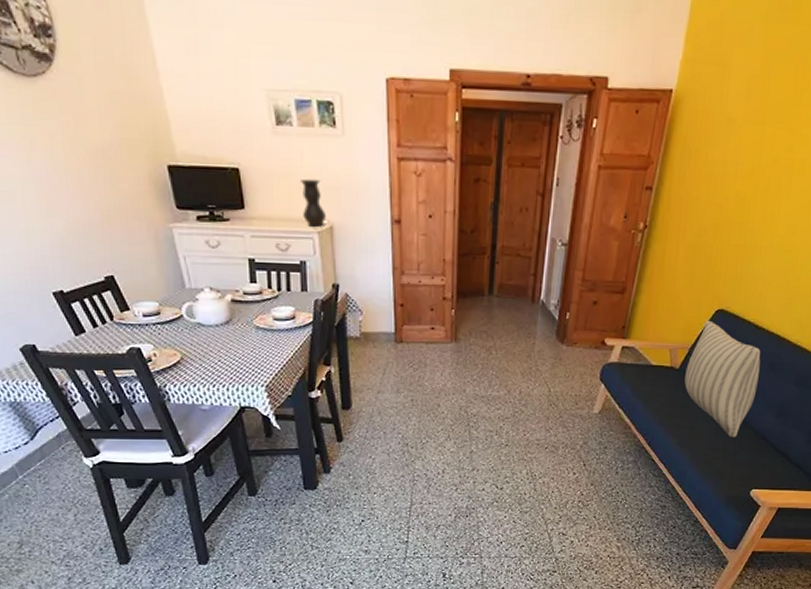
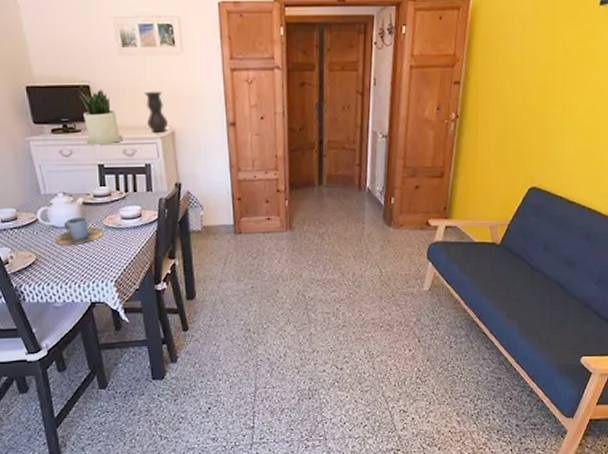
cup: none [201,314,254,345] -> present [55,216,104,245]
planter: none [227,173,276,237] -> present [78,89,123,145]
pillow: present [684,320,761,438] -> none [507,197,576,307]

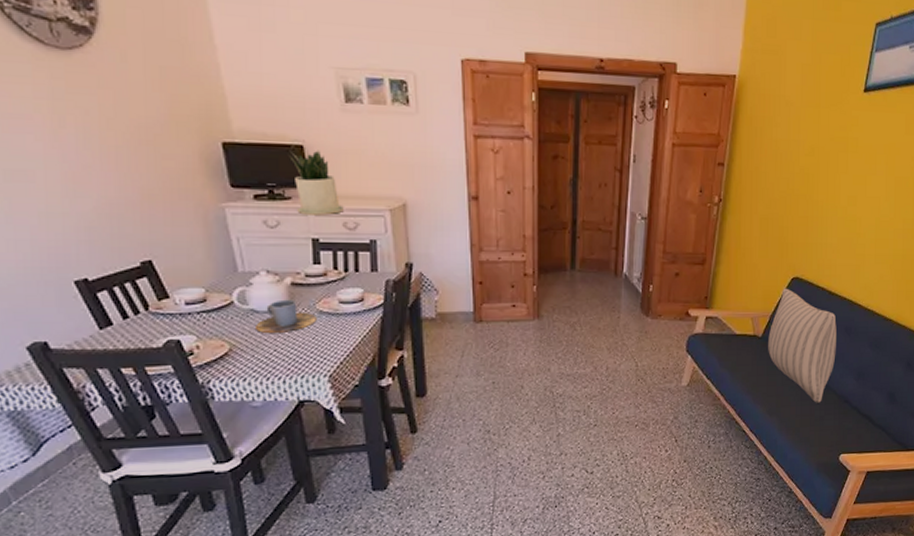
vase: present [143,91,168,133] -> none [370,155,398,204]
pillow: none [507,197,576,307] -> present [768,288,837,403]

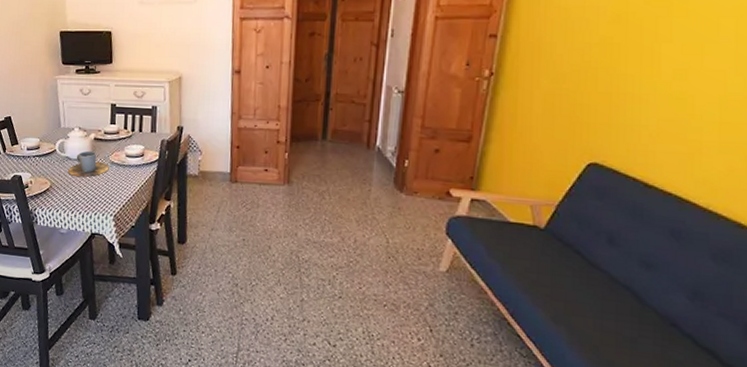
planter: present [289,150,344,216] -> none [101,35,135,86]
pillow: present [768,288,837,403] -> none [553,174,657,320]

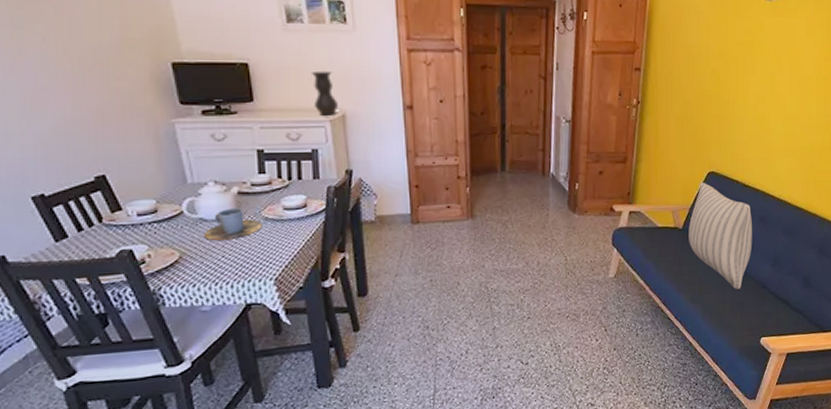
vase: none [157,38,176,77] -> present [310,71,338,116]
pillow: none [553,174,657,320] -> present [688,182,753,290]

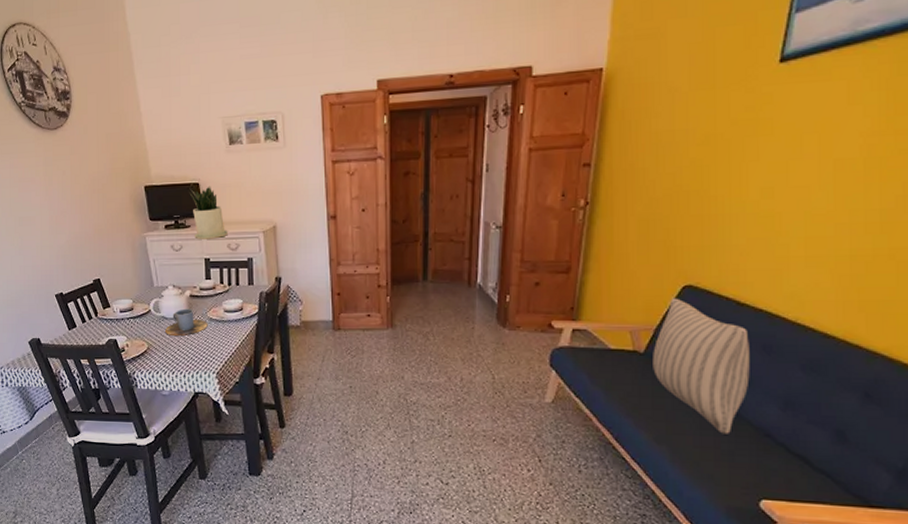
planter: none [235,67,287,128] -> present [189,186,228,240]
vase: present [310,71,338,116] -> none [248,186,270,227]

